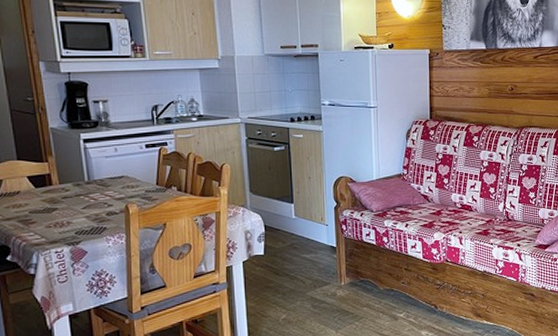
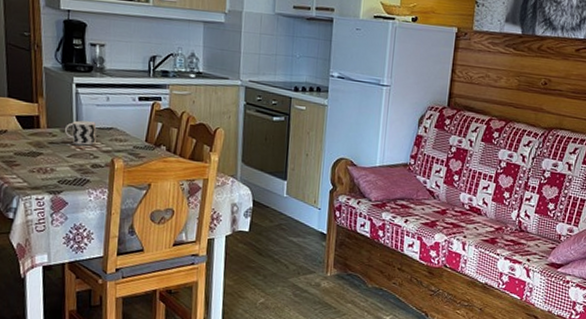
cup: none [77,173,109,196] -> present [65,120,97,146]

